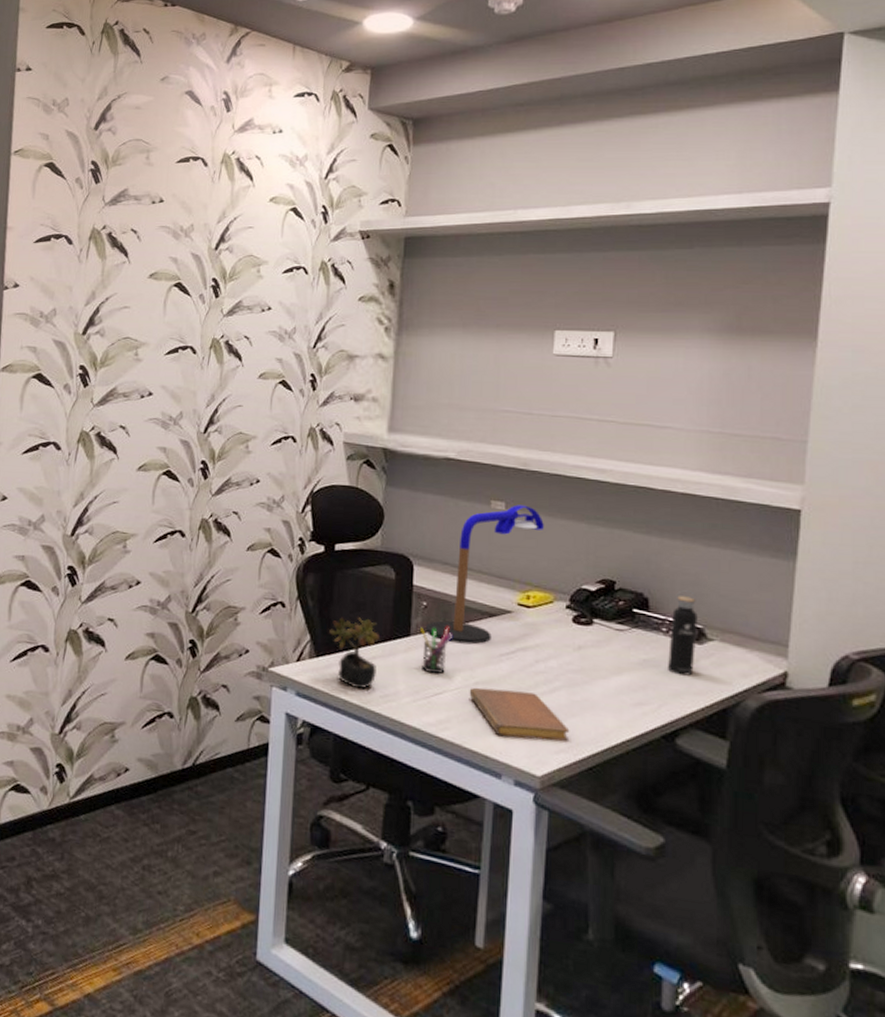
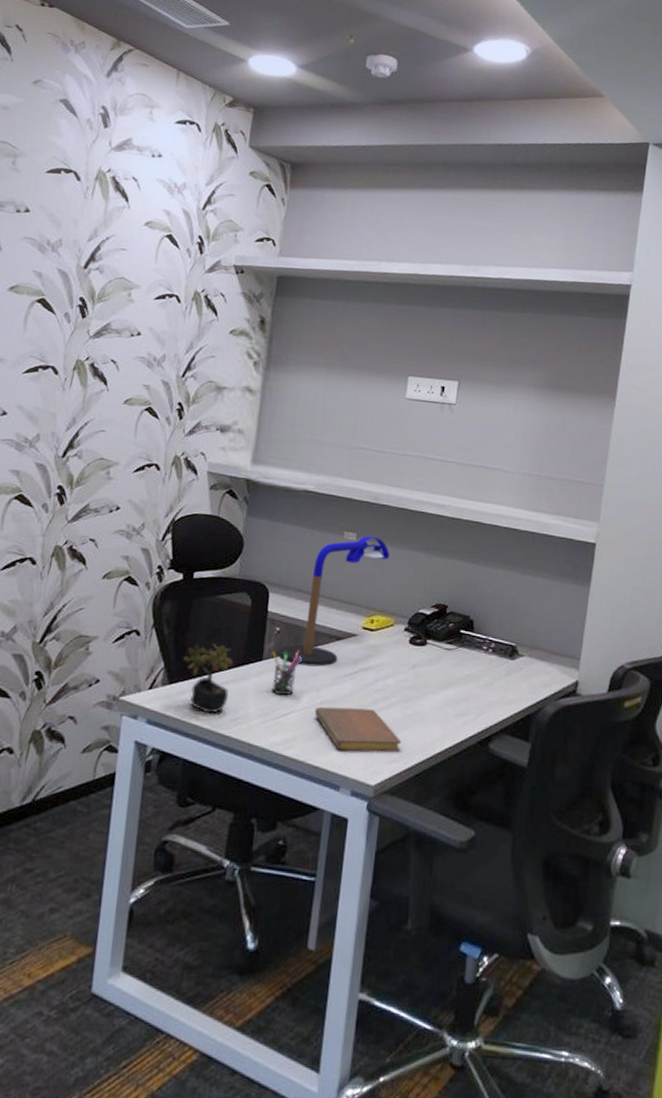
water bottle: present [668,590,698,676] -> none [486,613,512,688]

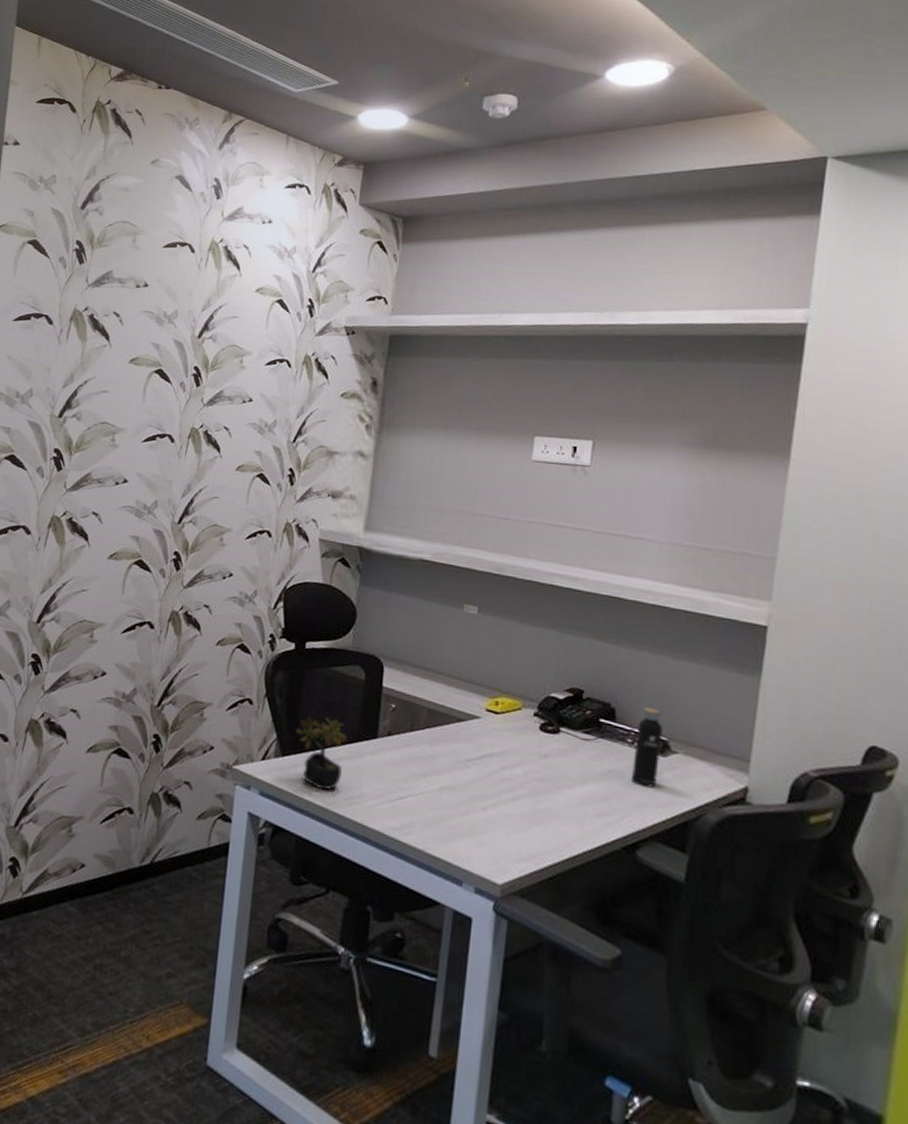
pen holder: present [271,649,303,696] -> none [387,728,421,778]
desk lamp: present [277,536,390,667] -> none [392,609,516,750]
notebook: present [314,706,402,752] -> none [433,792,532,850]
water bottle: none [486,613,512,688] -> present [632,702,663,788]

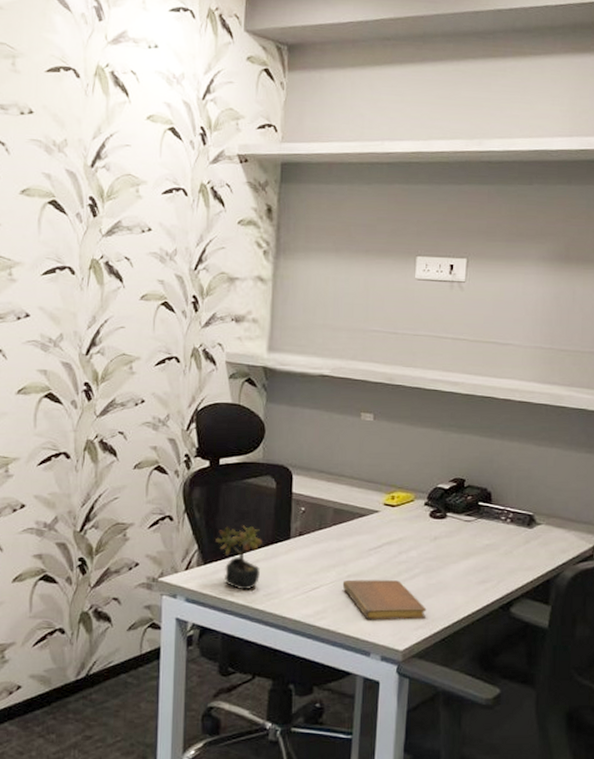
notebook: none [433,792,532,850] -> present [342,579,427,620]
water bottle: present [632,702,663,788] -> none [506,484,529,555]

